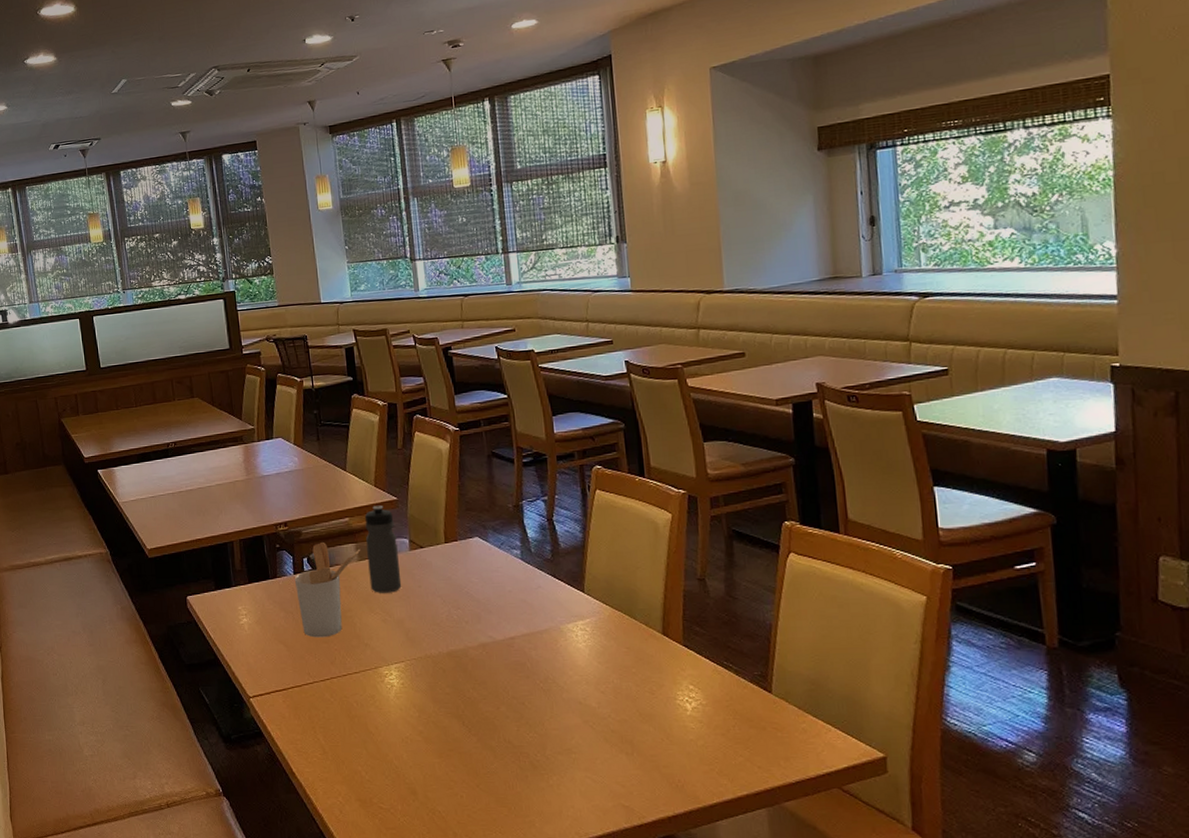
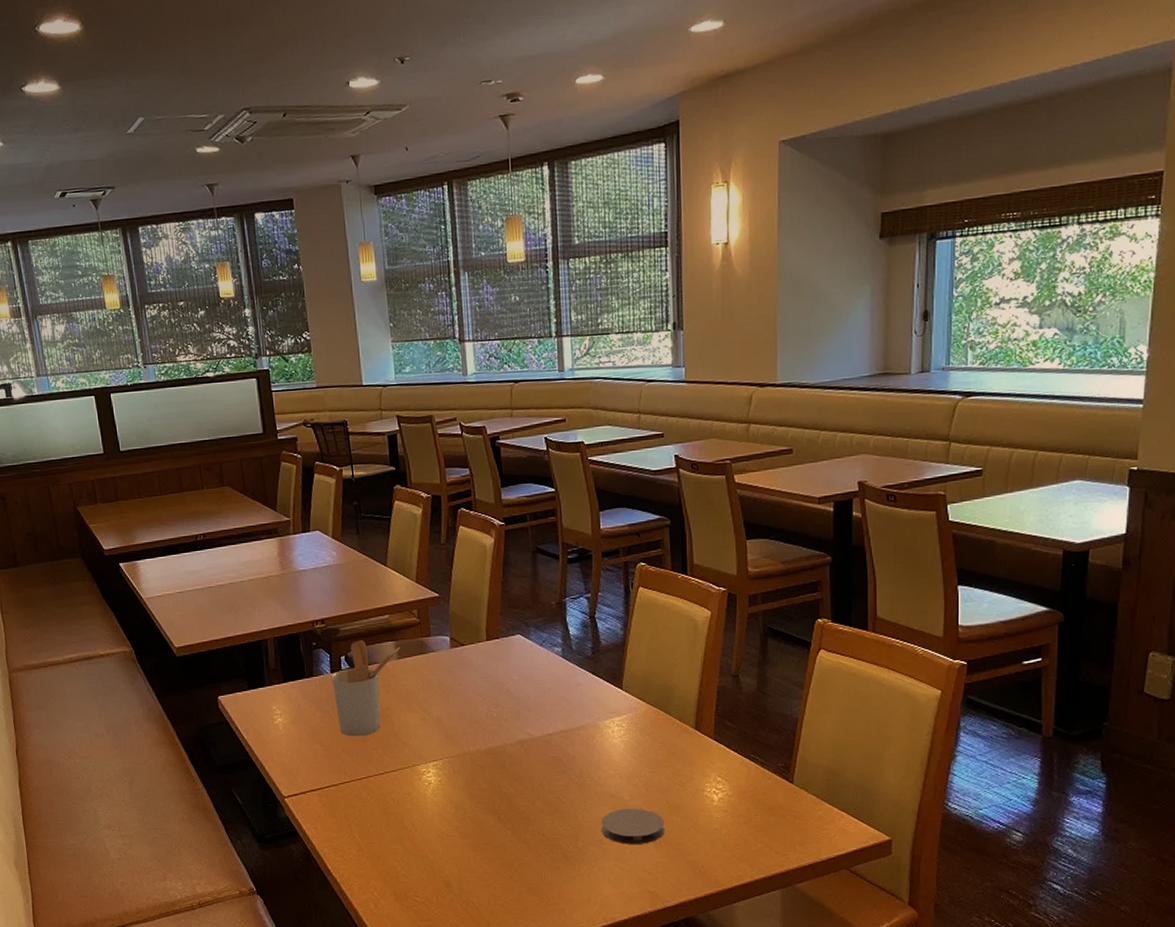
water bottle: present [364,506,402,593] -> none [405,602,442,692]
coaster: none [569,716,636,755] -> present [601,808,664,845]

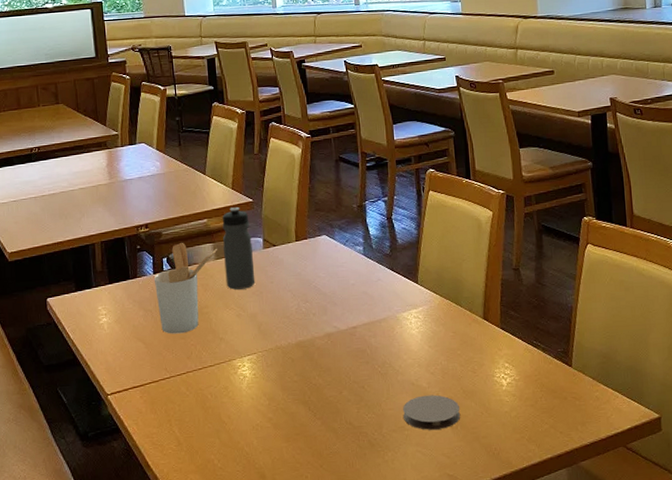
water bottle: none [405,602,442,692] -> present [222,207,256,290]

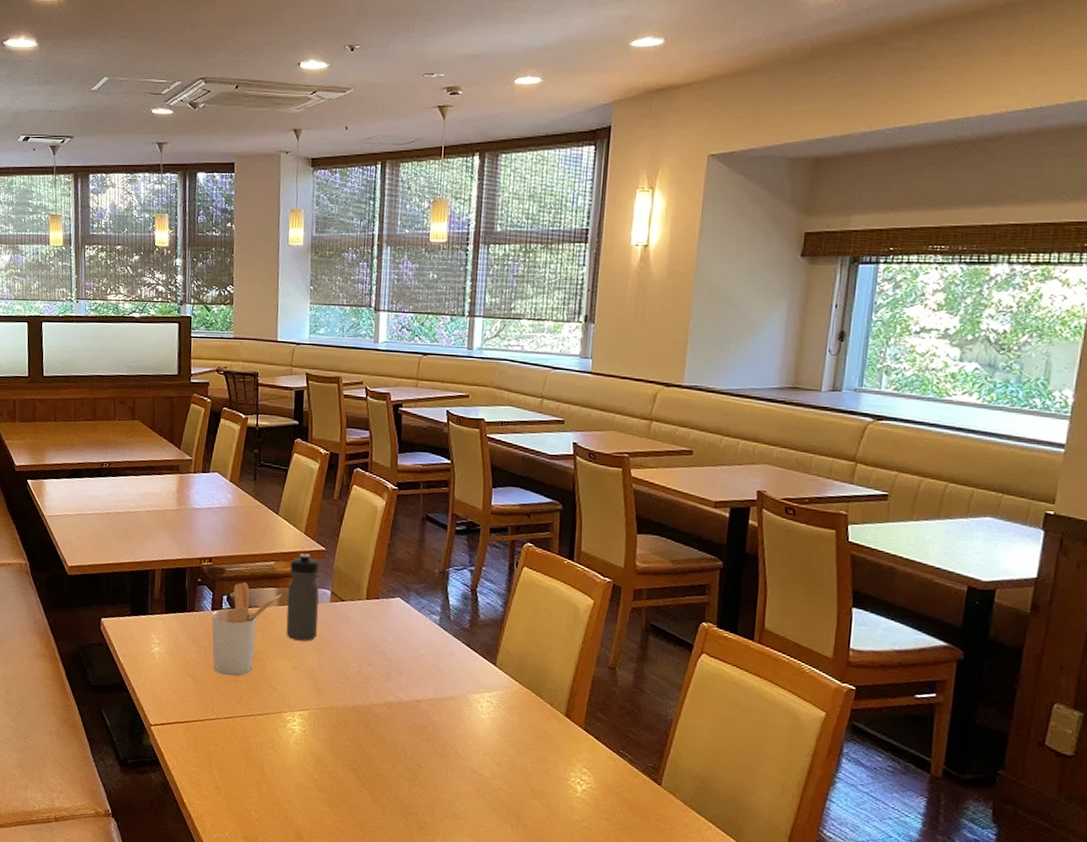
coaster: present [403,395,460,430] -> none [459,785,524,826]

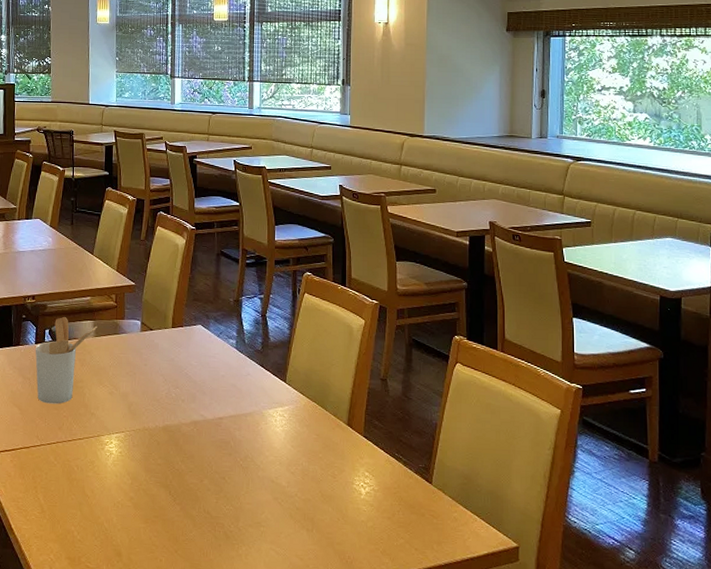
water bottle: present [286,553,319,641] -> none [102,289,131,368]

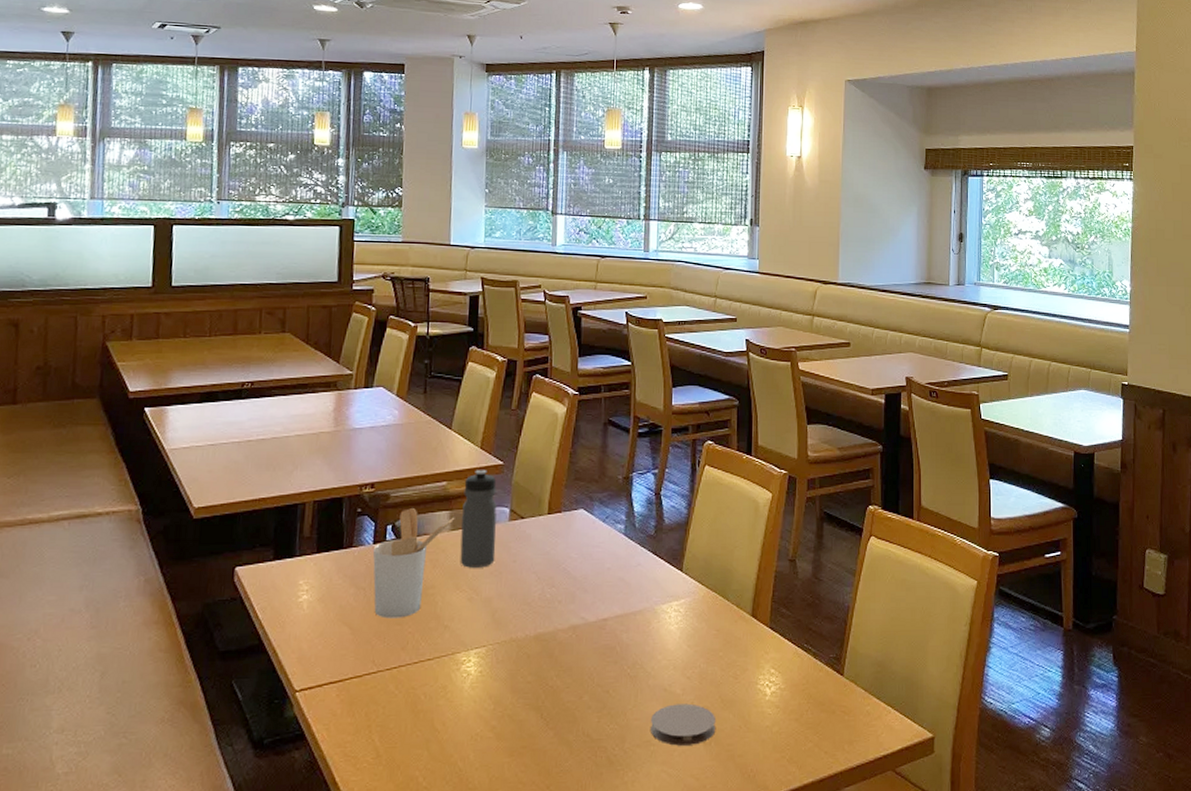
water bottle: none [102,289,131,368] -> present [460,470,497,568]
coaster: none [261,494,316,530] -> present [651,703,715,746]

